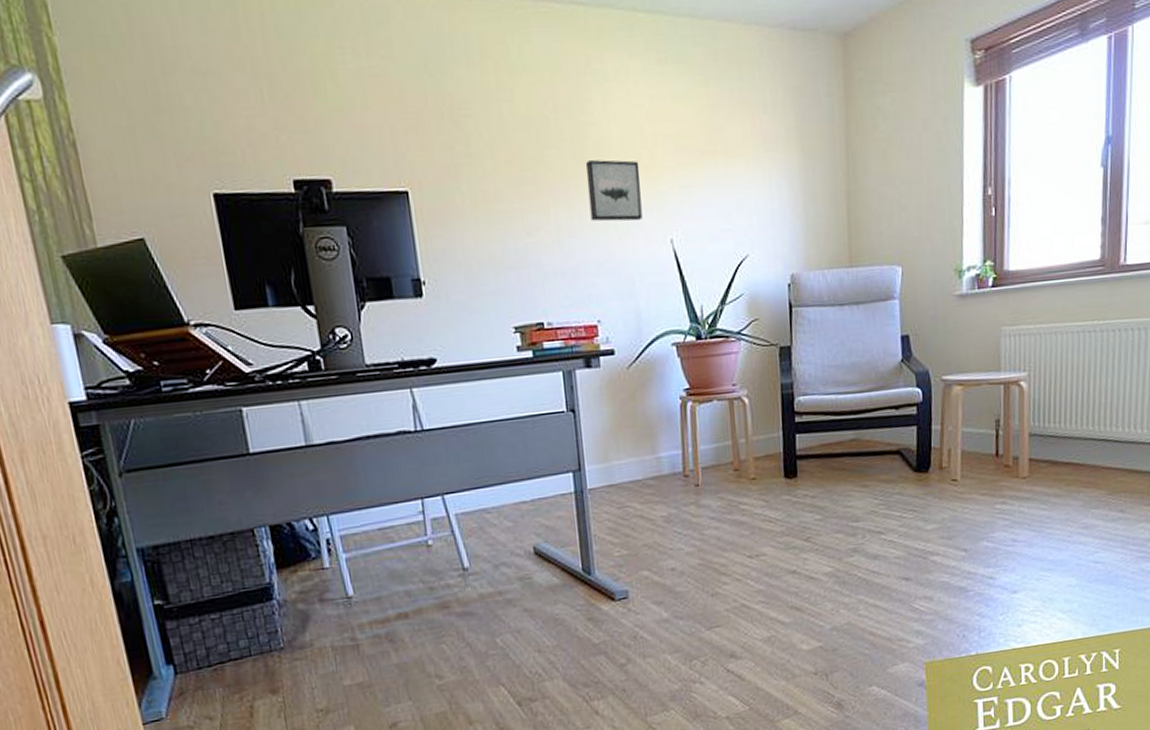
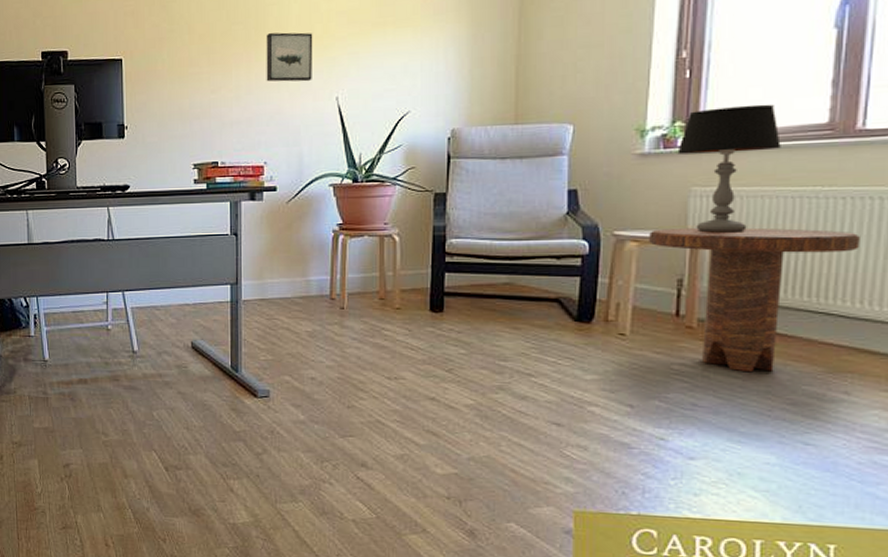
side table: none [971,361,1126,503] -> present [649,227,860,373]
table lamp: none [989,241,1067,372] -> present [677,104,781,233]

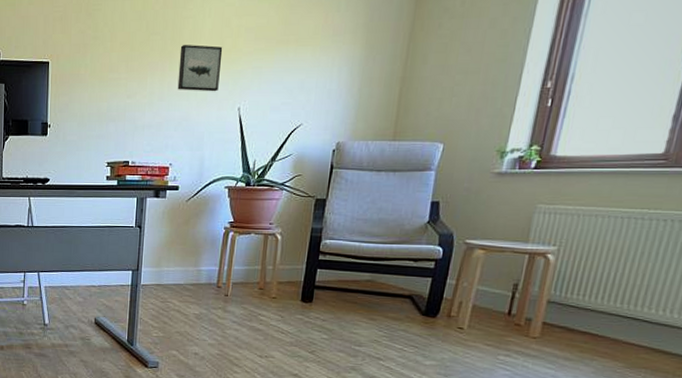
side table: present [649,227,860,373] -> none [495,240,673,365]
table lamp: present [677,104,781,233] -> none [530,133,620,246]

